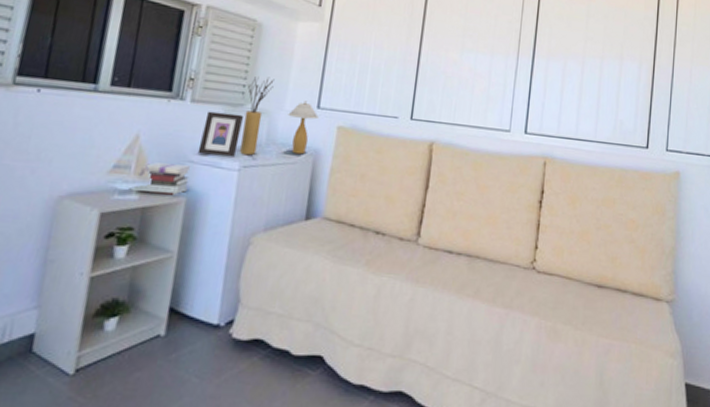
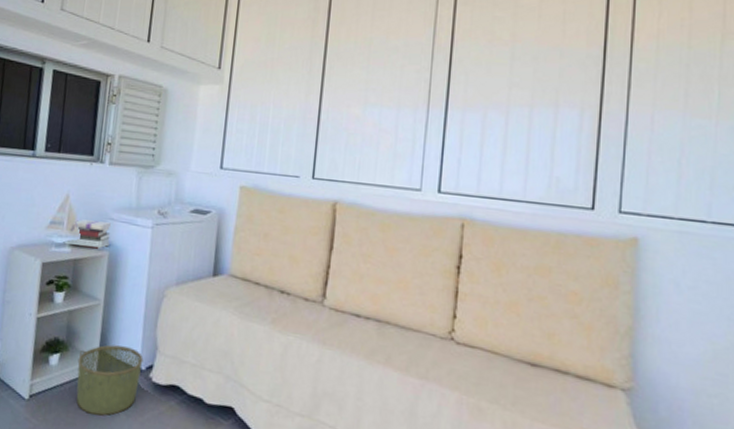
basket: none [137,301,223,383] -> present [76,344,144,416]
picture frame: present [197,111,243,157] -> none [116,173,154,216]
vase: present [239,77,275,156] -> none [152,139,180,214]
table lamp: present [288,100,319,155] -> none [193,161,222,214]

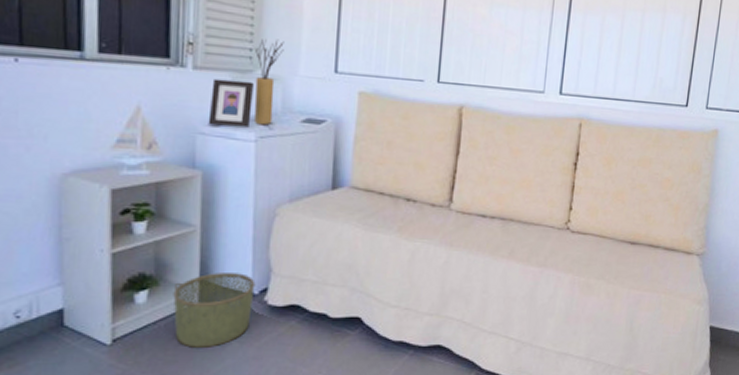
books: present [64,219,112,249] -> none [140,135,203,169]
picture frame: none [116,173,154,216] -> present [208,78,254,128]
vase: none [152,139,180,214] -> present [253,39,284,126]

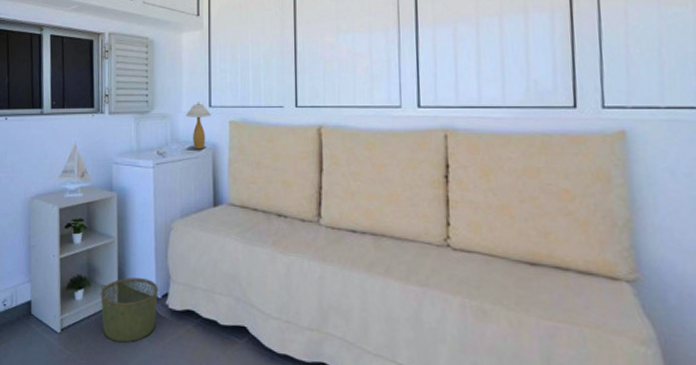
picture frame: present [208,78,254,128] -> none [120,120,150,157]
vase: present [253,39,284,126] -> none [149,85,170,154]
table lamp: none [303,64,337,123] -> present [185,101,211,150]

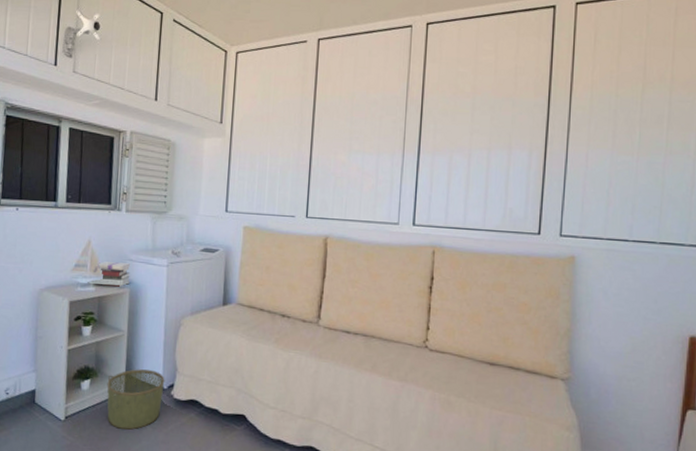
books: none [77,166,117,191] -> present [89,262,131,287]
table lamp: present [185,101,211,150] -> none [202,206,227,252]

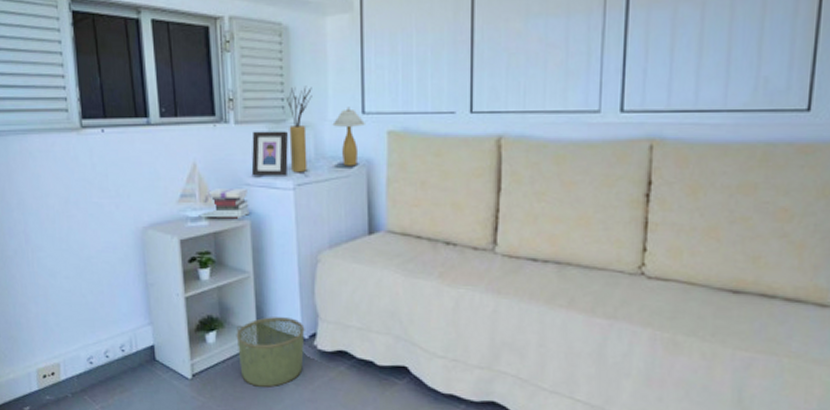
picture frame: none [134,219,167,256] -> present [251,131,288,176]
vase: none [166,187,189,254] -> present [285,86,312,173]
table lamp: none [202,206,227,252] -> present [332,107,365,167]

